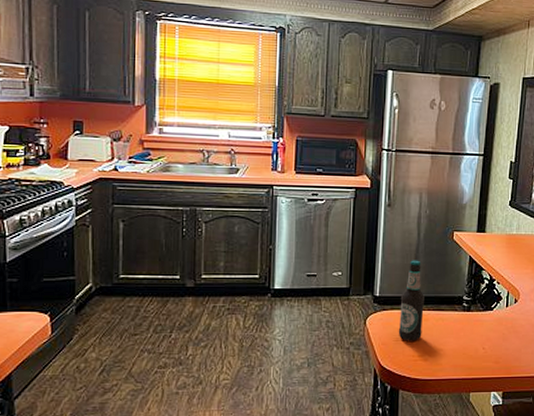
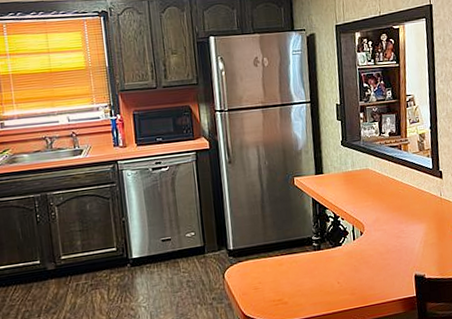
bottle: present [398,260,424,341] -> none [253,209,279,288]

